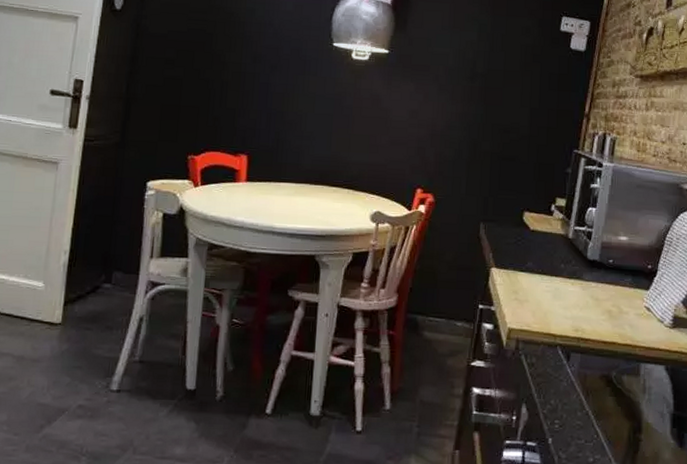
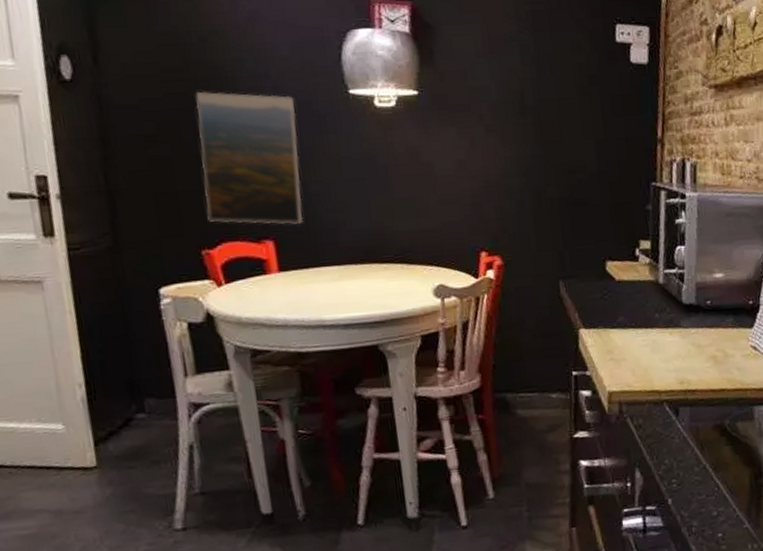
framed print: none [199,30,289,144] -> present [195,91,304,225]

